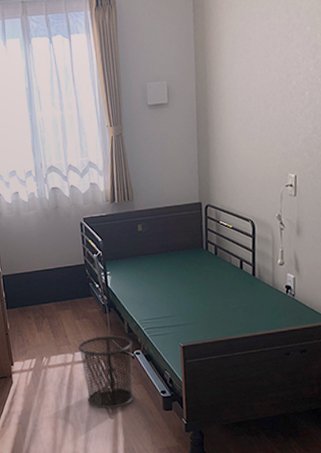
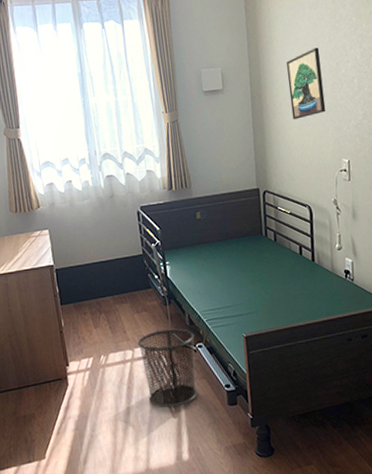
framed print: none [234,59,274,134] -> present [286,47,326,120]

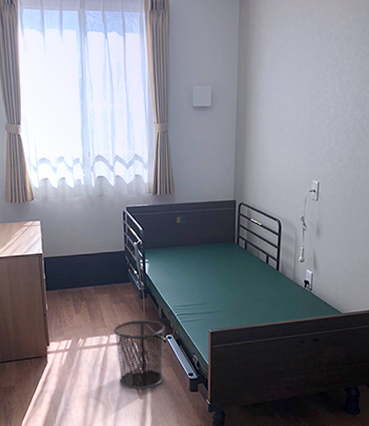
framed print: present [286,47,326,120] -> none [271,76,303,141]

